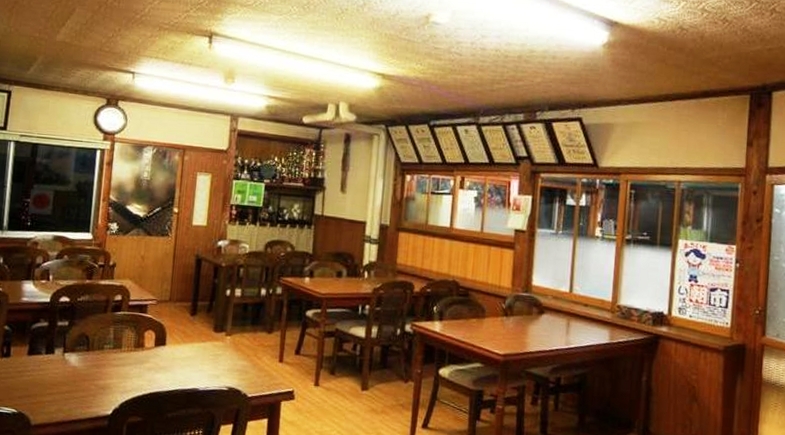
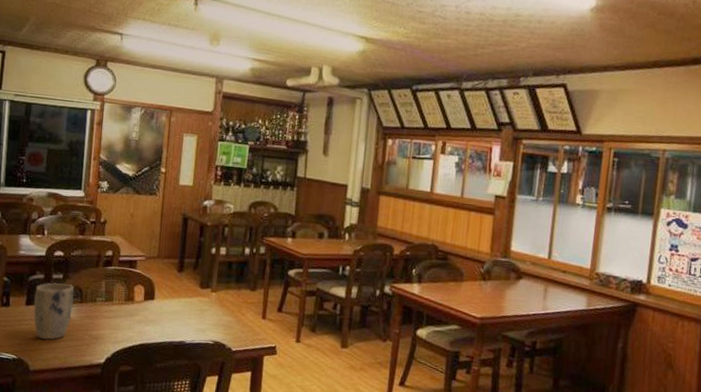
plant pot: none [35,330,81,392] -> present [33,283,74,341]

